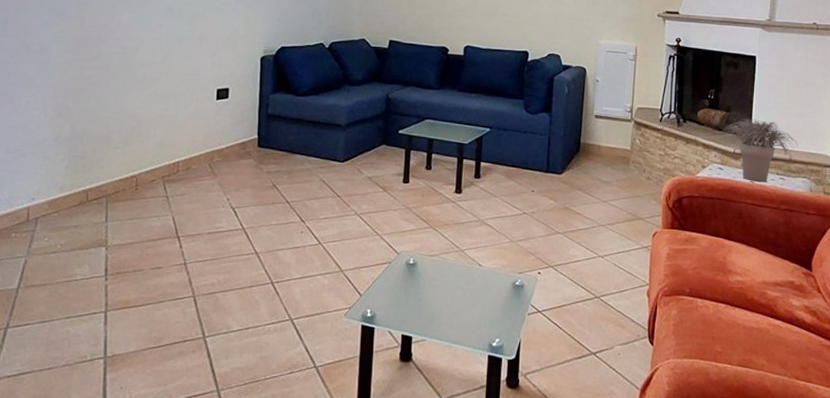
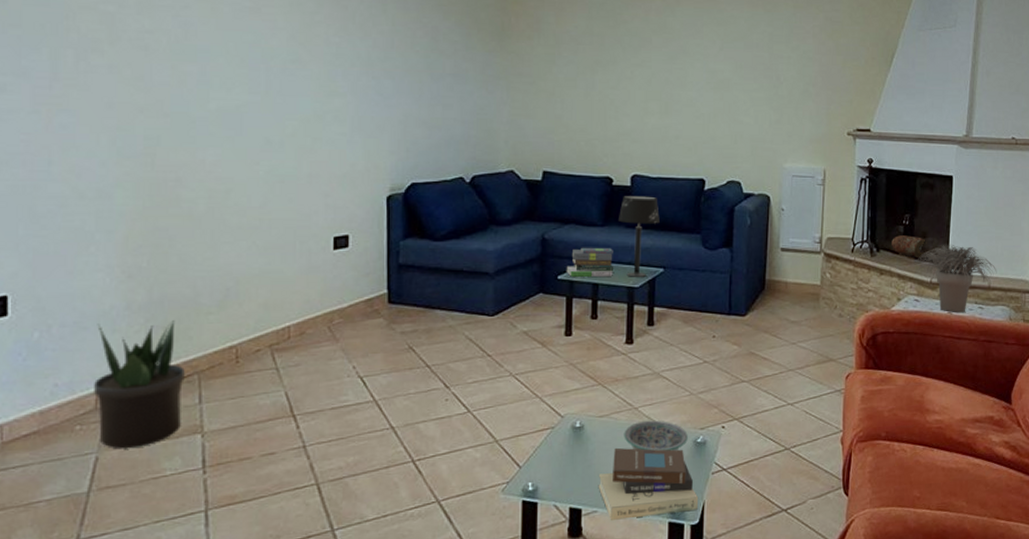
planter: none [27,152,96,254] -> present [94,320,185,448]
books: none [406,106,447,133] -> present [566,247,613,277]
books: none [427,284,516,349] -> present [598,447,699,520]
table lamp: none [451,64,488,135] -> present [617,196,660,277]
decorative bowl: none [451,262,507,291] -> present [624,420,688,451]

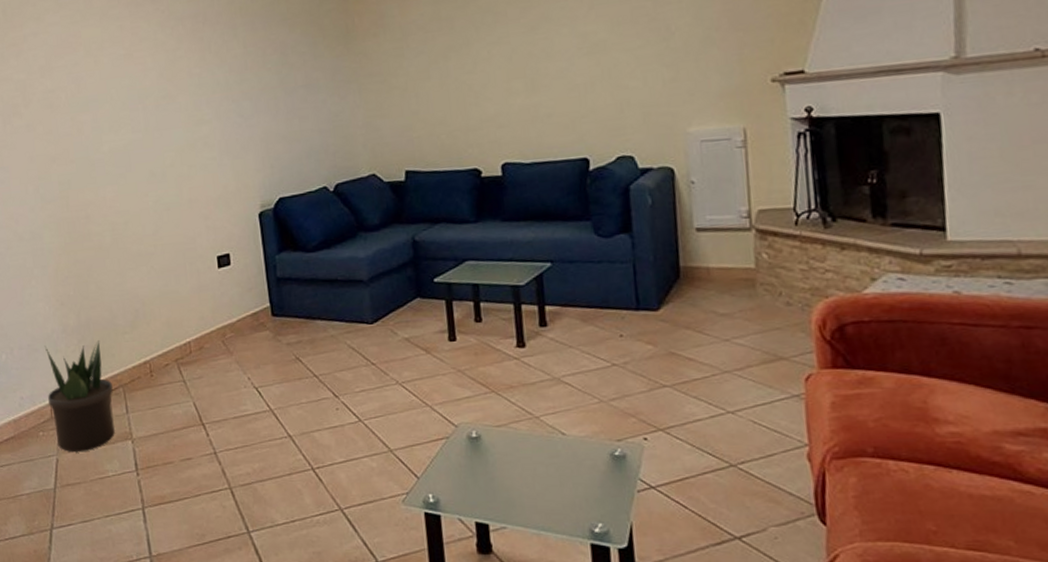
books: present [566,247,613,277] -> none [442,245,494,279]
books: present [598,447,699,520] -> none [502,459,625,538]
table lamp: present [617,196,660,277] -> none [492,184,540,275]
decorative bowl: present [624,420,688,451] -> none [526,430,603,465]
decorative log: present [892,235,927,258] -> none [853,197,909,225]
potted plant: present [917,245,997,313] -> none [895,203,1031,292]

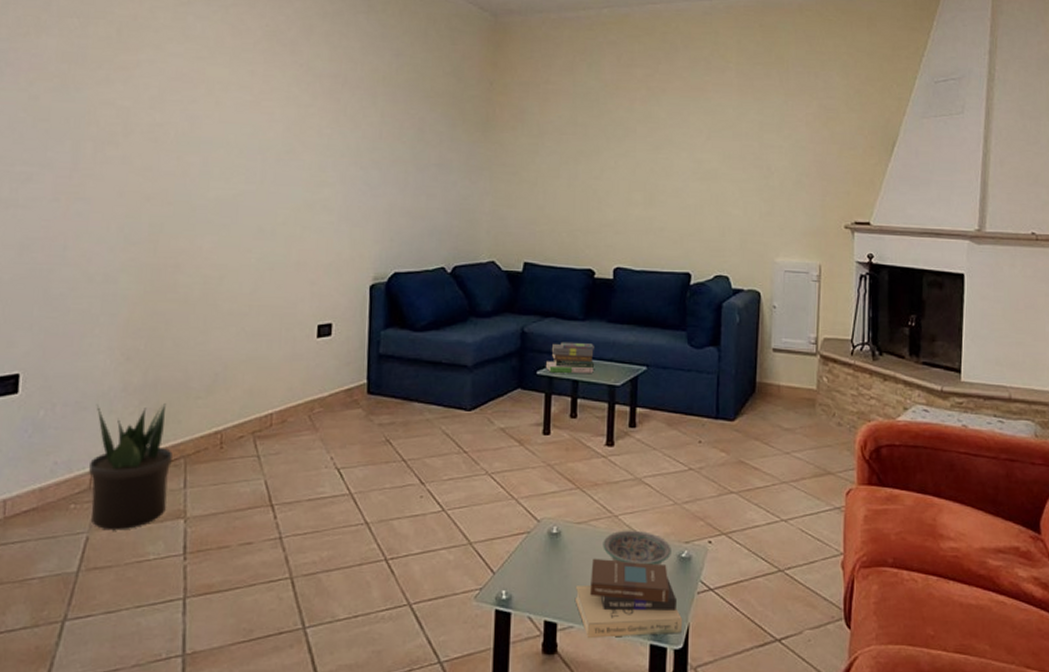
books: none [442,245,494,279] -> present [545,342,594,373]
books: none [502,459,625,538] -> present [574,558,683,638]
decorative bowl: none [526,430,603,465] -> present [603,530,671,565]

